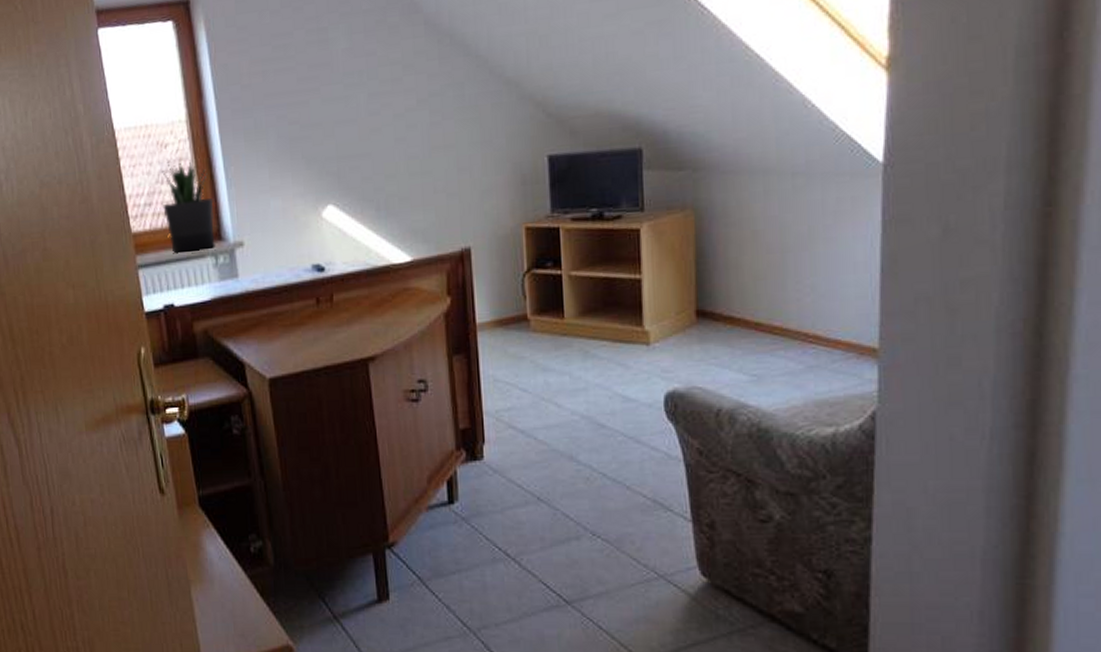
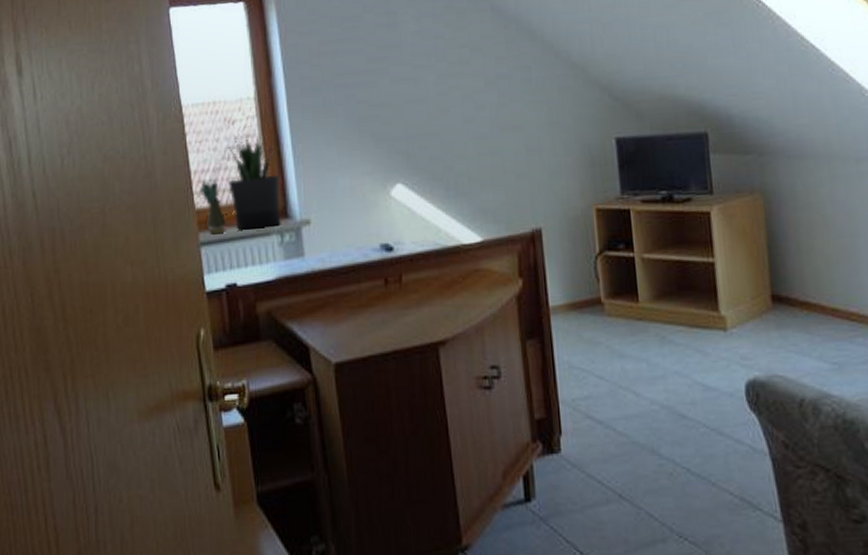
vase: none [134,204,163,259] -> present [199,180,227,236]

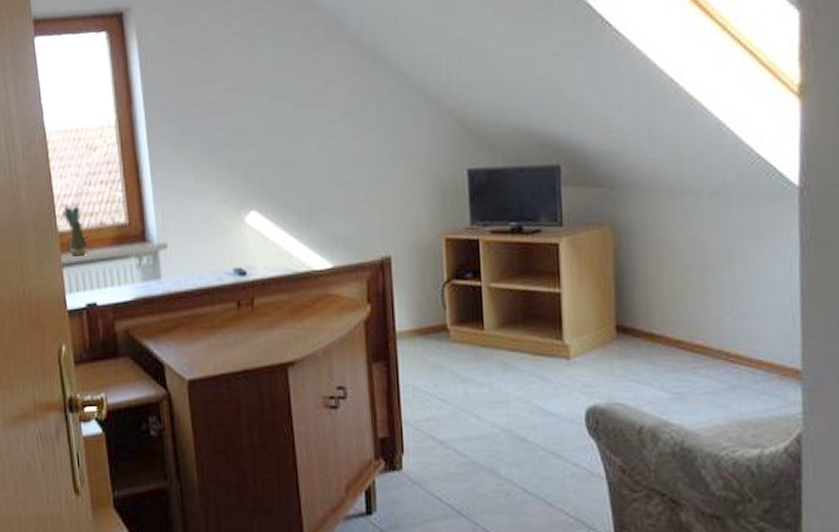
planter: present [228,135,281,231] -> none [89,162,139,254]

